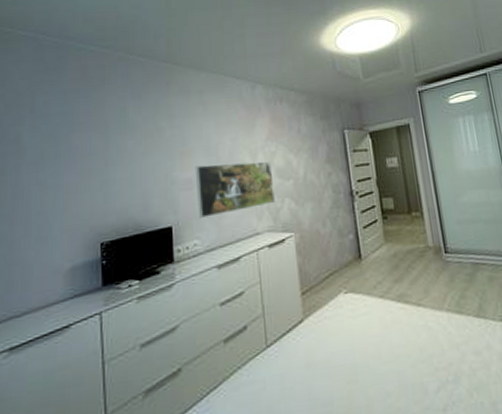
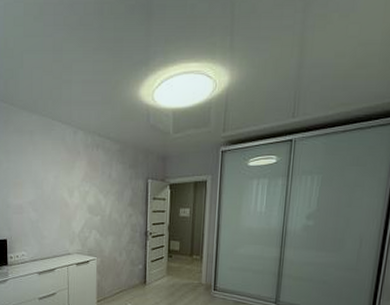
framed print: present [195,161,275,218] -> none [25,195,85,236]

